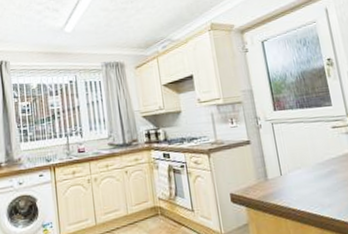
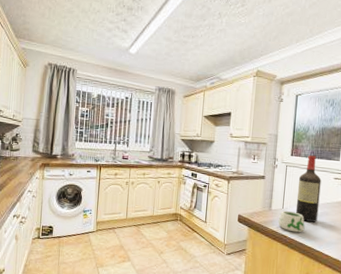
mug: none [279,177,315,203] -> present [278,211,305,233]
wine bottle: none [290,104,327,186] -> present [295,155,321,222]

